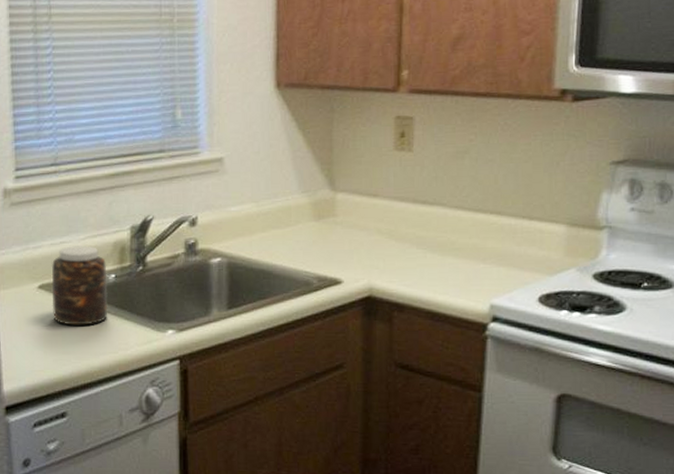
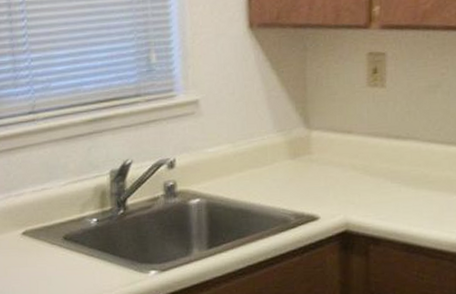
jar: present [52,245,108,326] -> none [34,191,91,270]

